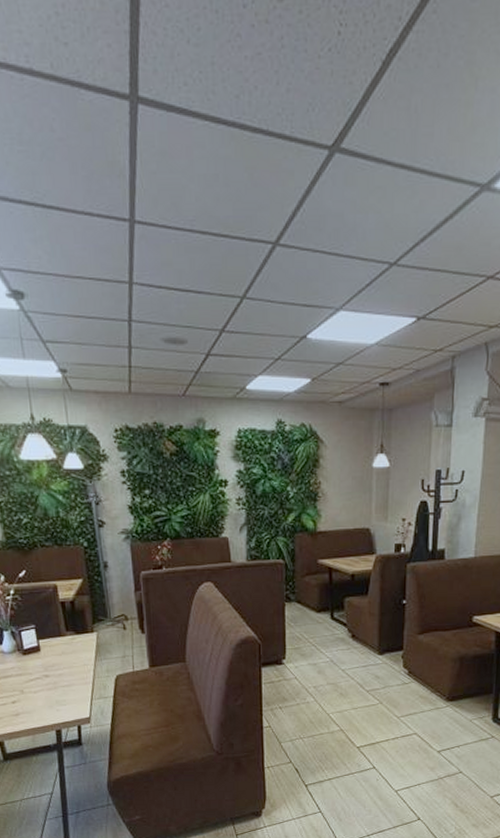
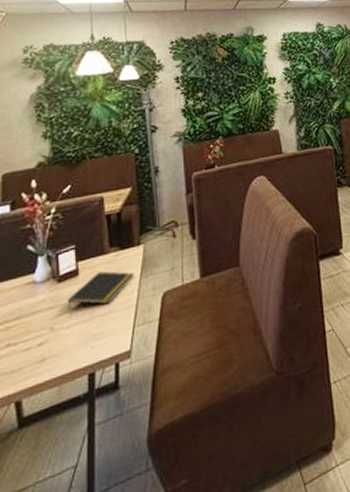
notepad: none [33,651,90,680] -> present [68,271,135,312]

